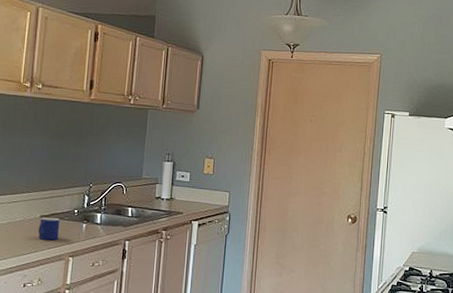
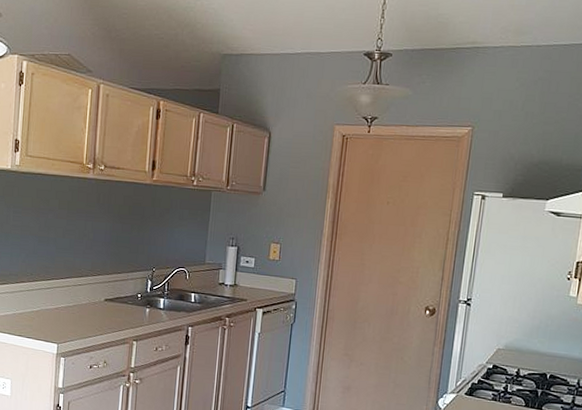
mug: present [38,217,60,241] -> none [103,301,124,324]

